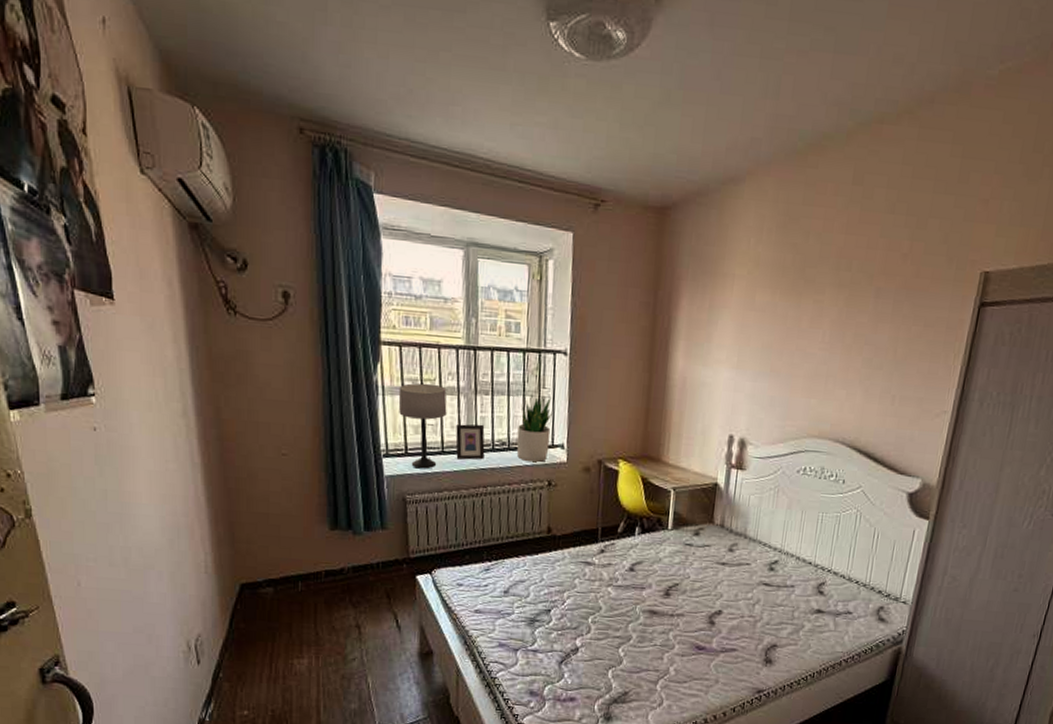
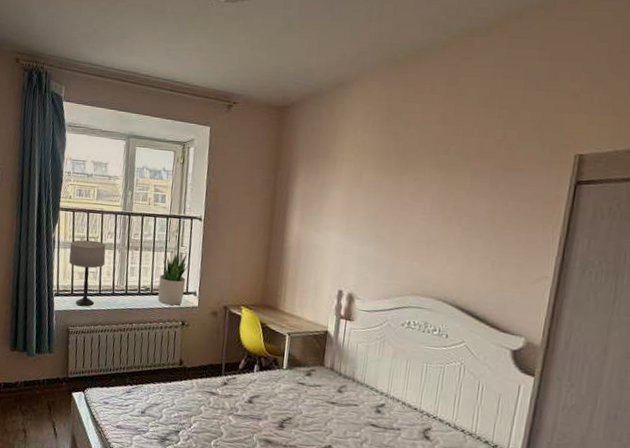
picture frame: present [455,424,485,461] -> none [109,272,134,302]

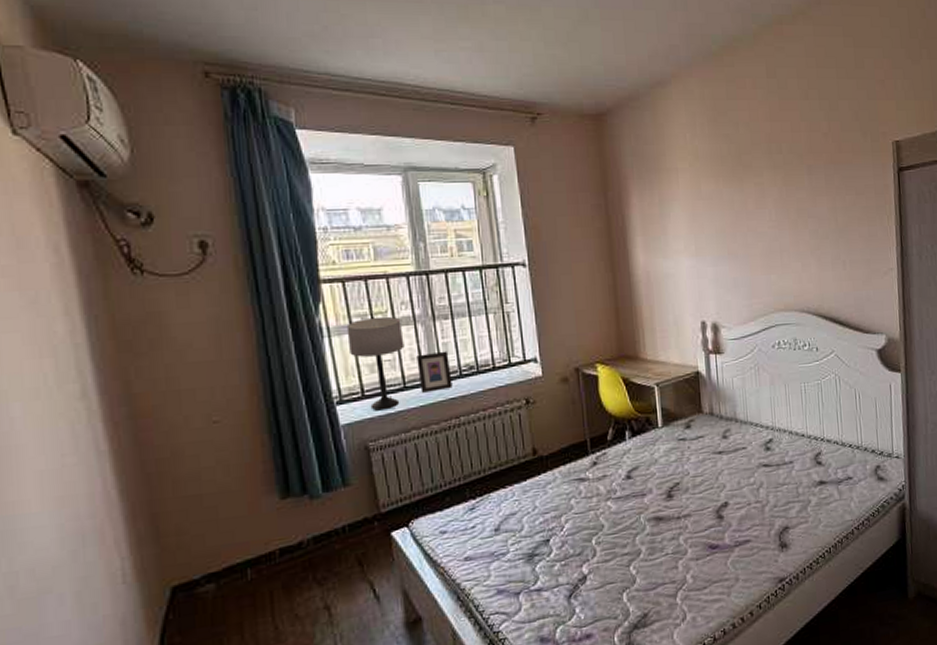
picture frame: none [109,272,134,302] -> present [417,351,453,394]
planter: present [157,253,189,306] -> none [484,311,522,383]

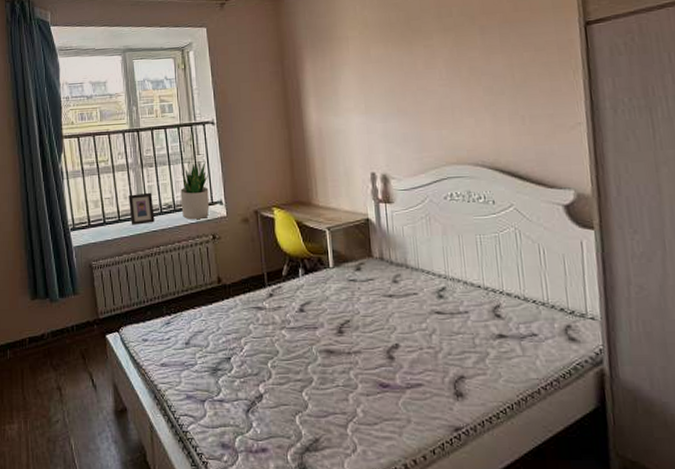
table lamp: present [346,316,405,411] -> none [79,164,120,237]
planter: none [484,311,522,383] -> present [180,161,210,220]

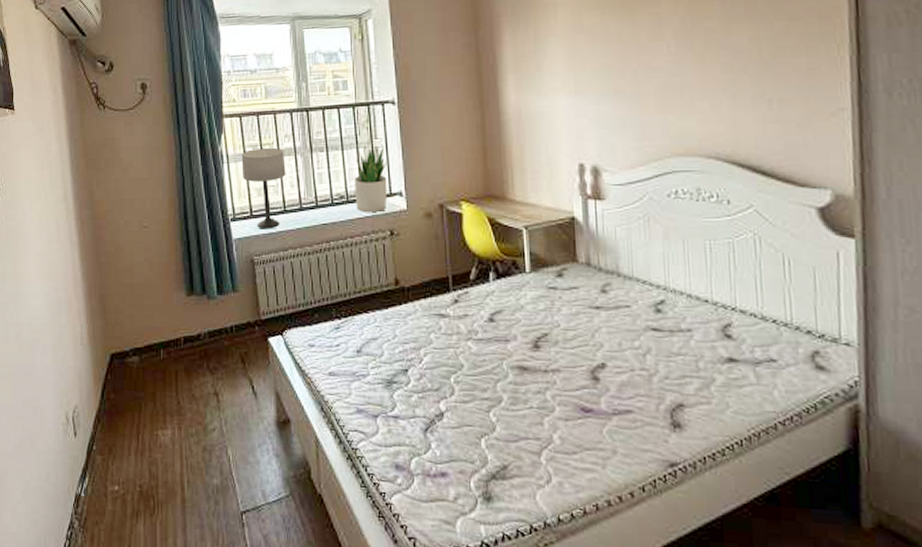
table lamp: none [79,164,120,237] -> present [241,147,286,229]
picture frame: present [128,192,155,226] -> none [296,180,325,218]

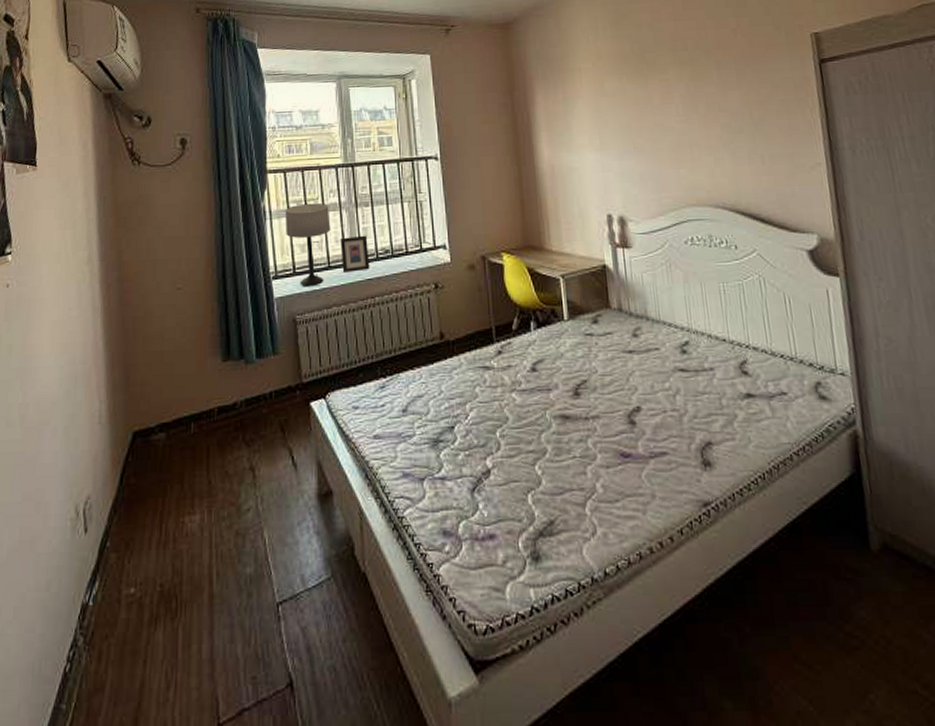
picture frame: none [296,180,325,218] -> present [340,235,370,274]
planter: present [354,146,388,213] -> none [399,200,432,267]

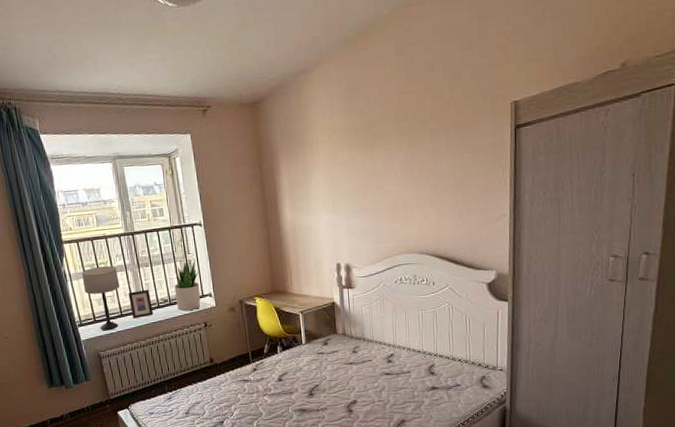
planter: none [399,200,432,267] -> present [174,259,201,312]

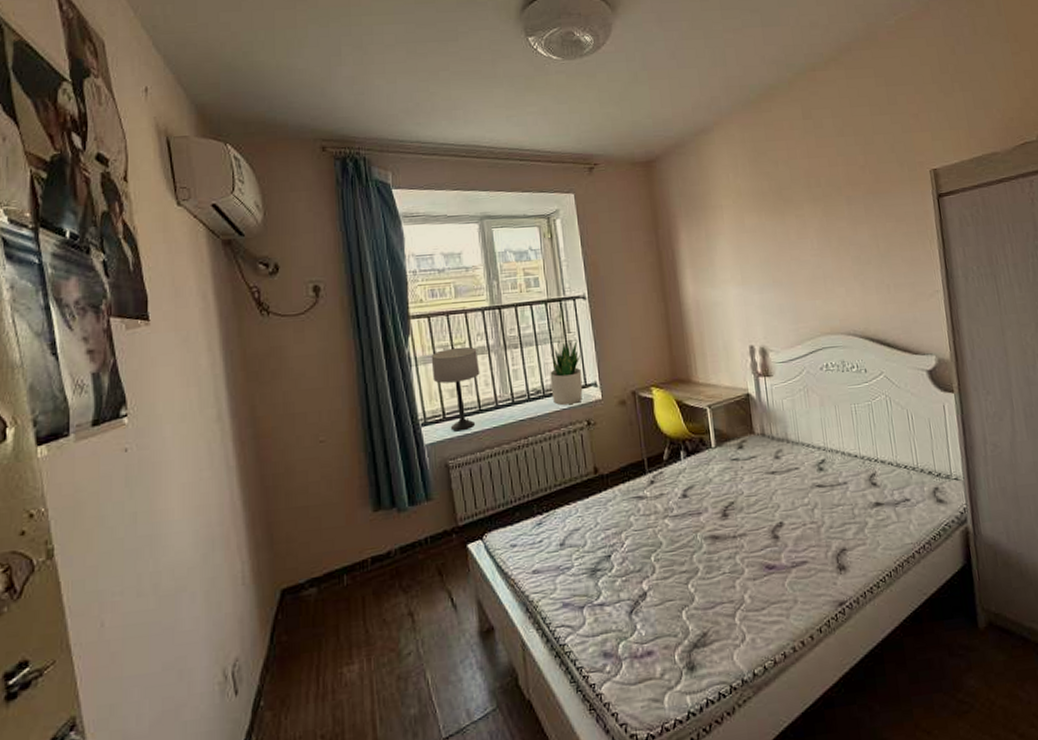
picture frame: present [128,289,154,320] -> none [490,377,522,417]

